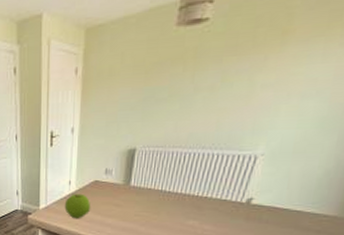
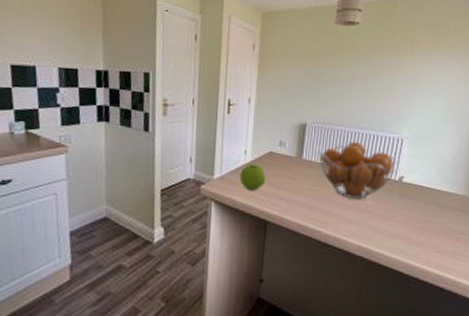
fruit basket: none [149,163,246,224] -> present [318,141,397,200]

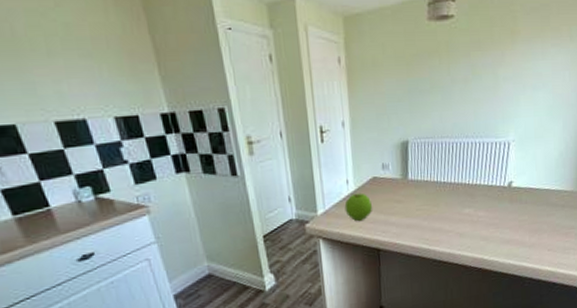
fruit basket: present [318,141,397,200] -> none [424,152,505,213]

